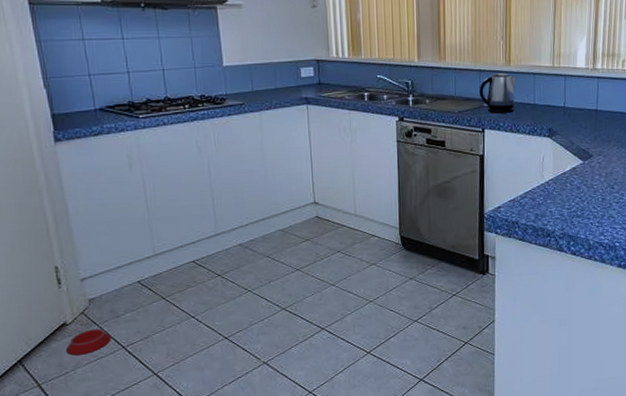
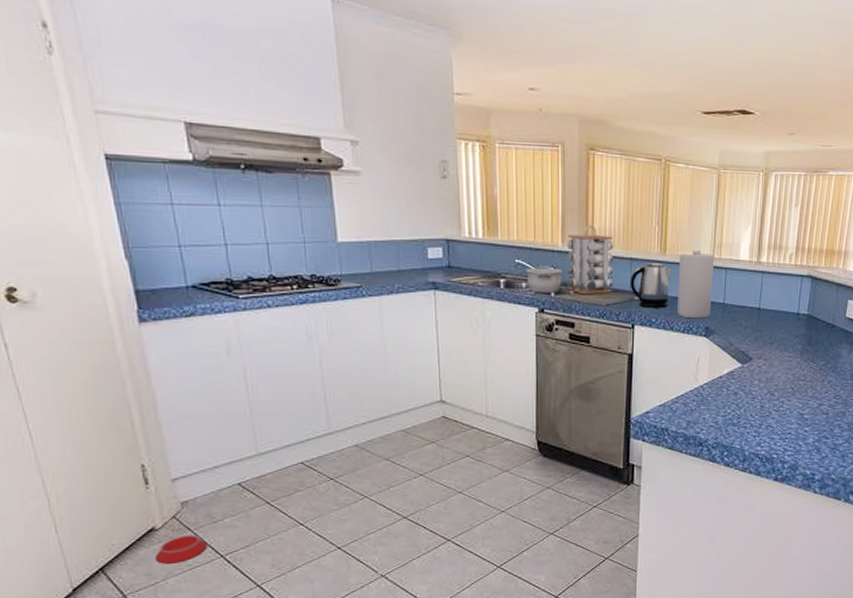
cooking pot: none [387,81,420,104] -> present [526,267,563,293]
spice rack: none [422,42,464,104] -> present [567,225,614,295]
paper towel holder: none [522,61,555,122] -> present [678,250,715,319]

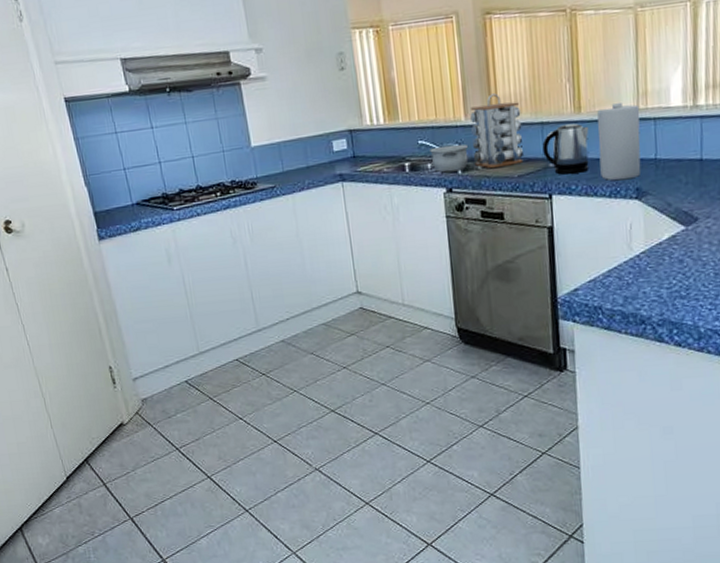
pet bowl: present [156,535,208,564] -> none [125,429,165,456]

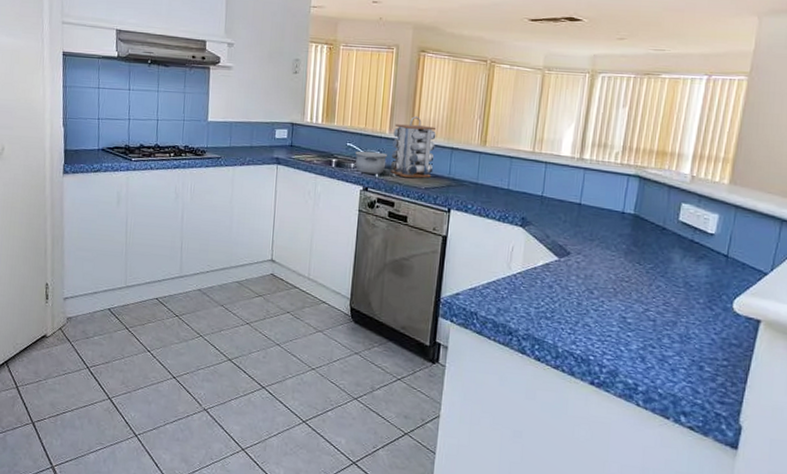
kettle: present [542,123,589,175] -> none [449,152,491,196]
paper towel holder: present [596,103,641,181] -> none [494,144,535,209]

